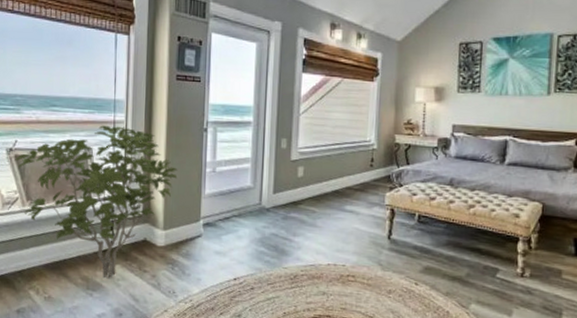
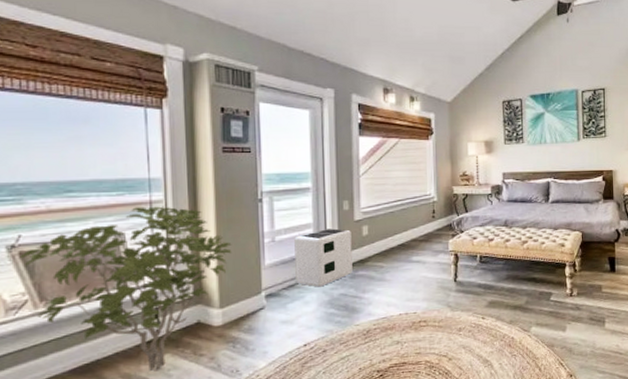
air purifier: none [231,165,287,224] -> present [294,228,353,287]

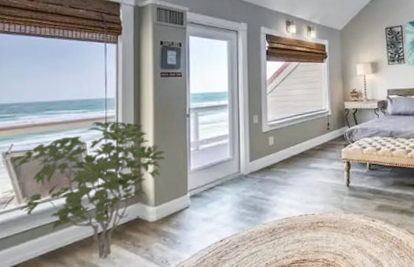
air purifier: present [294,228,353,287] -> none [214,139,261,190]

